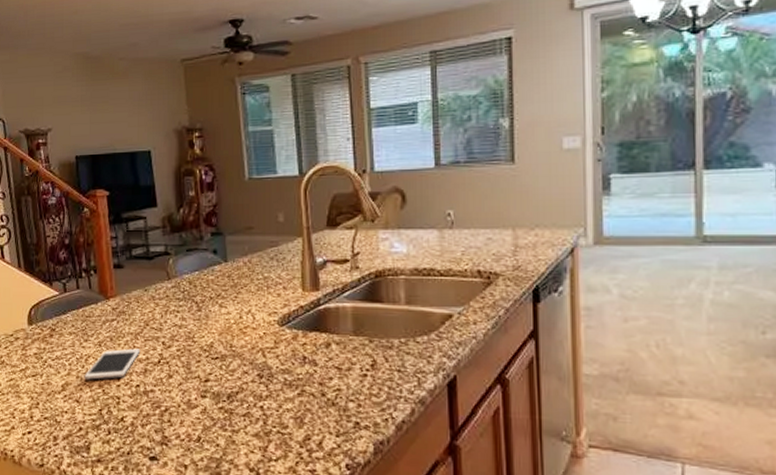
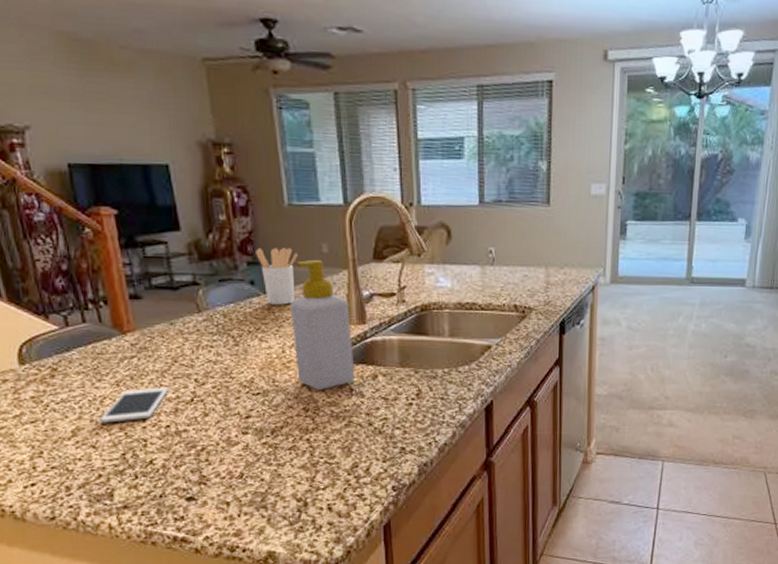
utensil holder: none [219,219,256,272] -> present [256,247,298,305]
soap bottle: none [248,228,308,357] -> present [290,259,355,390]

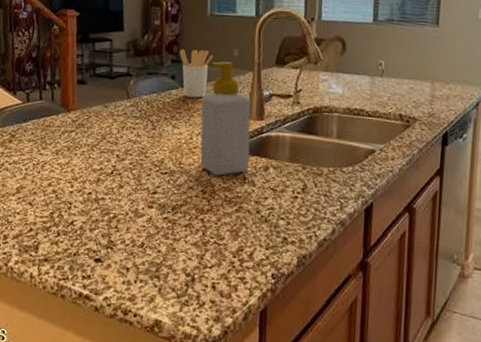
cell phone: present [100,387,169,423] -> none [39,158,96,185]

